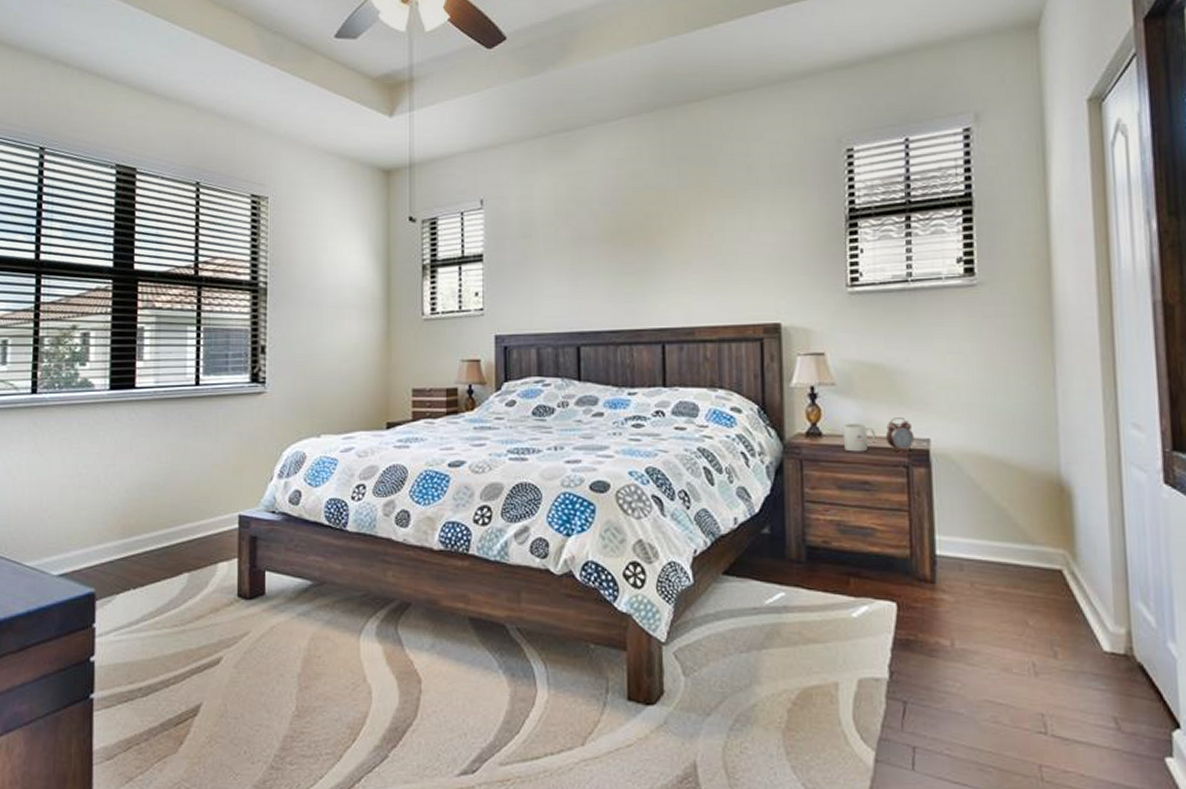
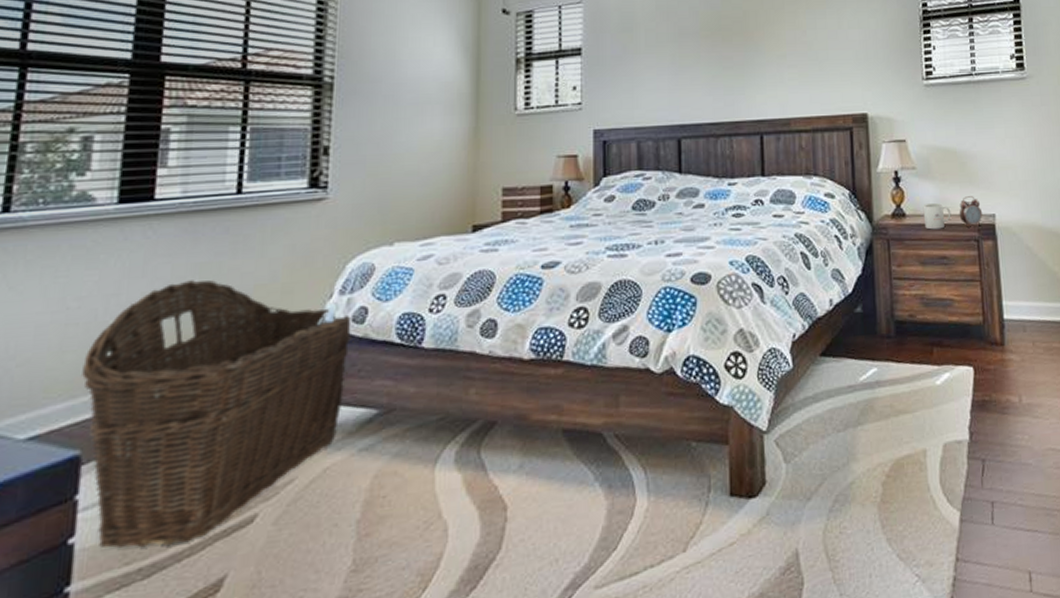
wicker basket: none [92,457,291,673] -> present [82,280,354,549]

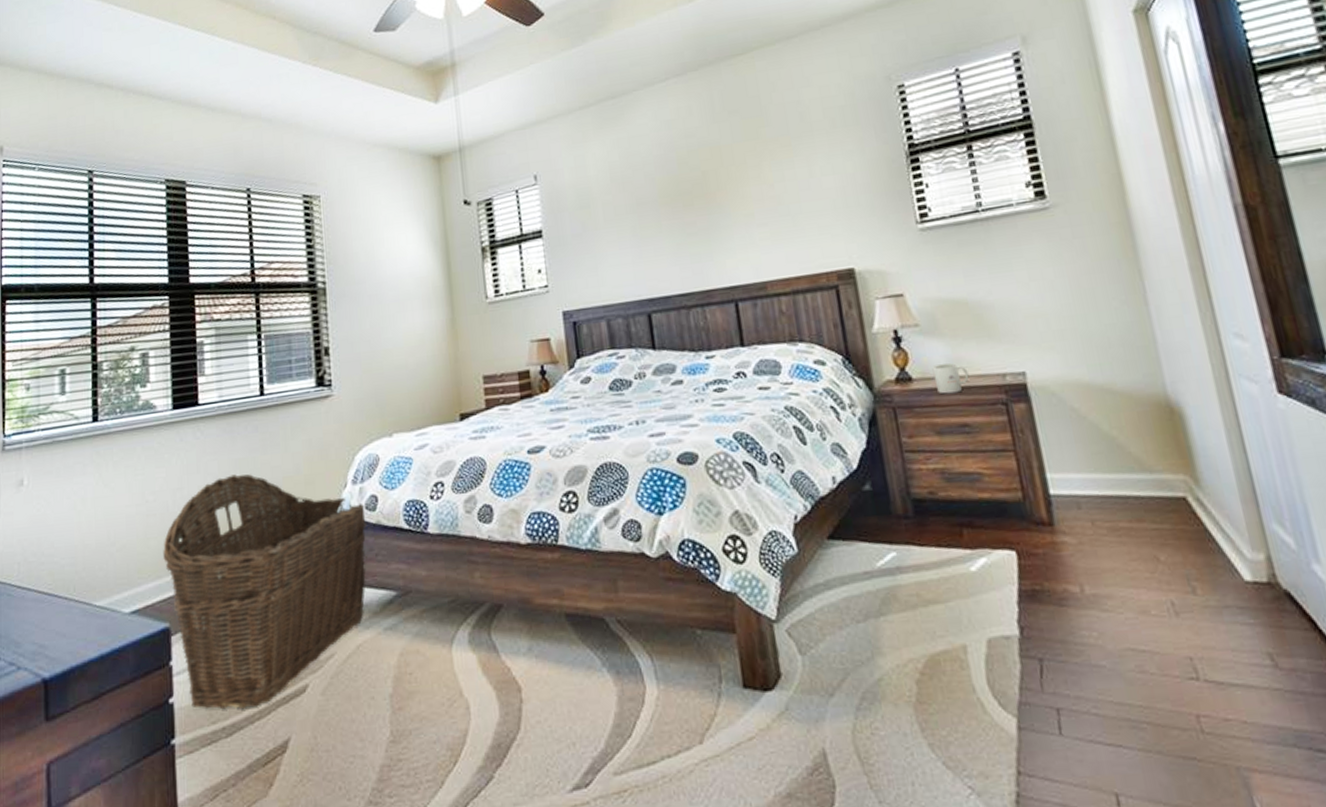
alarm clock: present [959,196,983,227] -> none [978,352,1010,389]

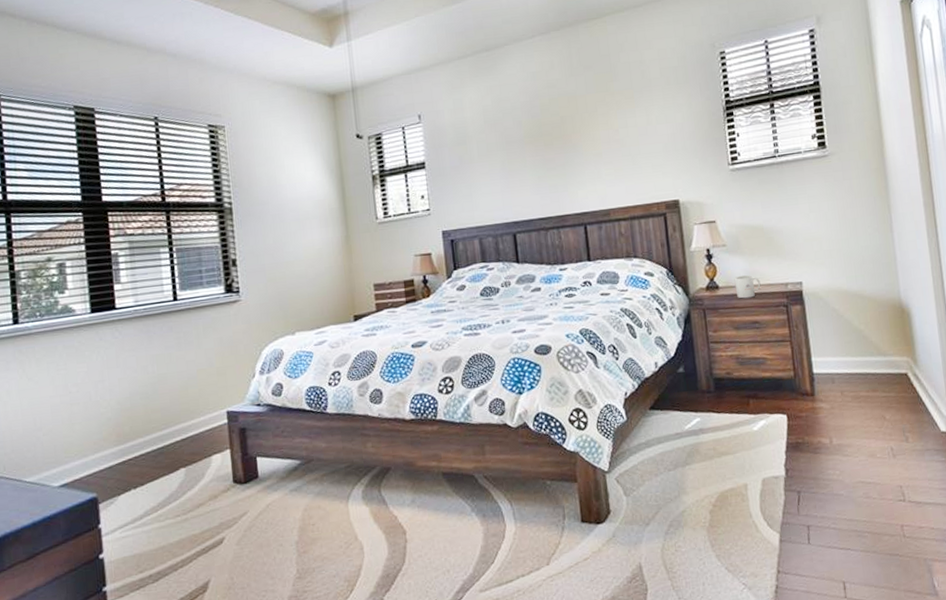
wicker basket: present [163,474,369,710] -> none [87,367,276,562]

